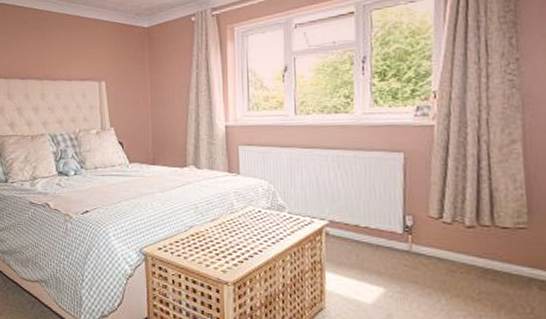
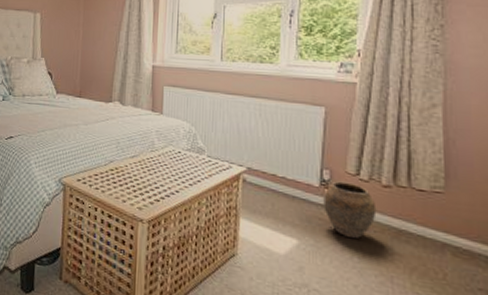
vase: none [408,226,462,282] -> present [323,181,377,239]

